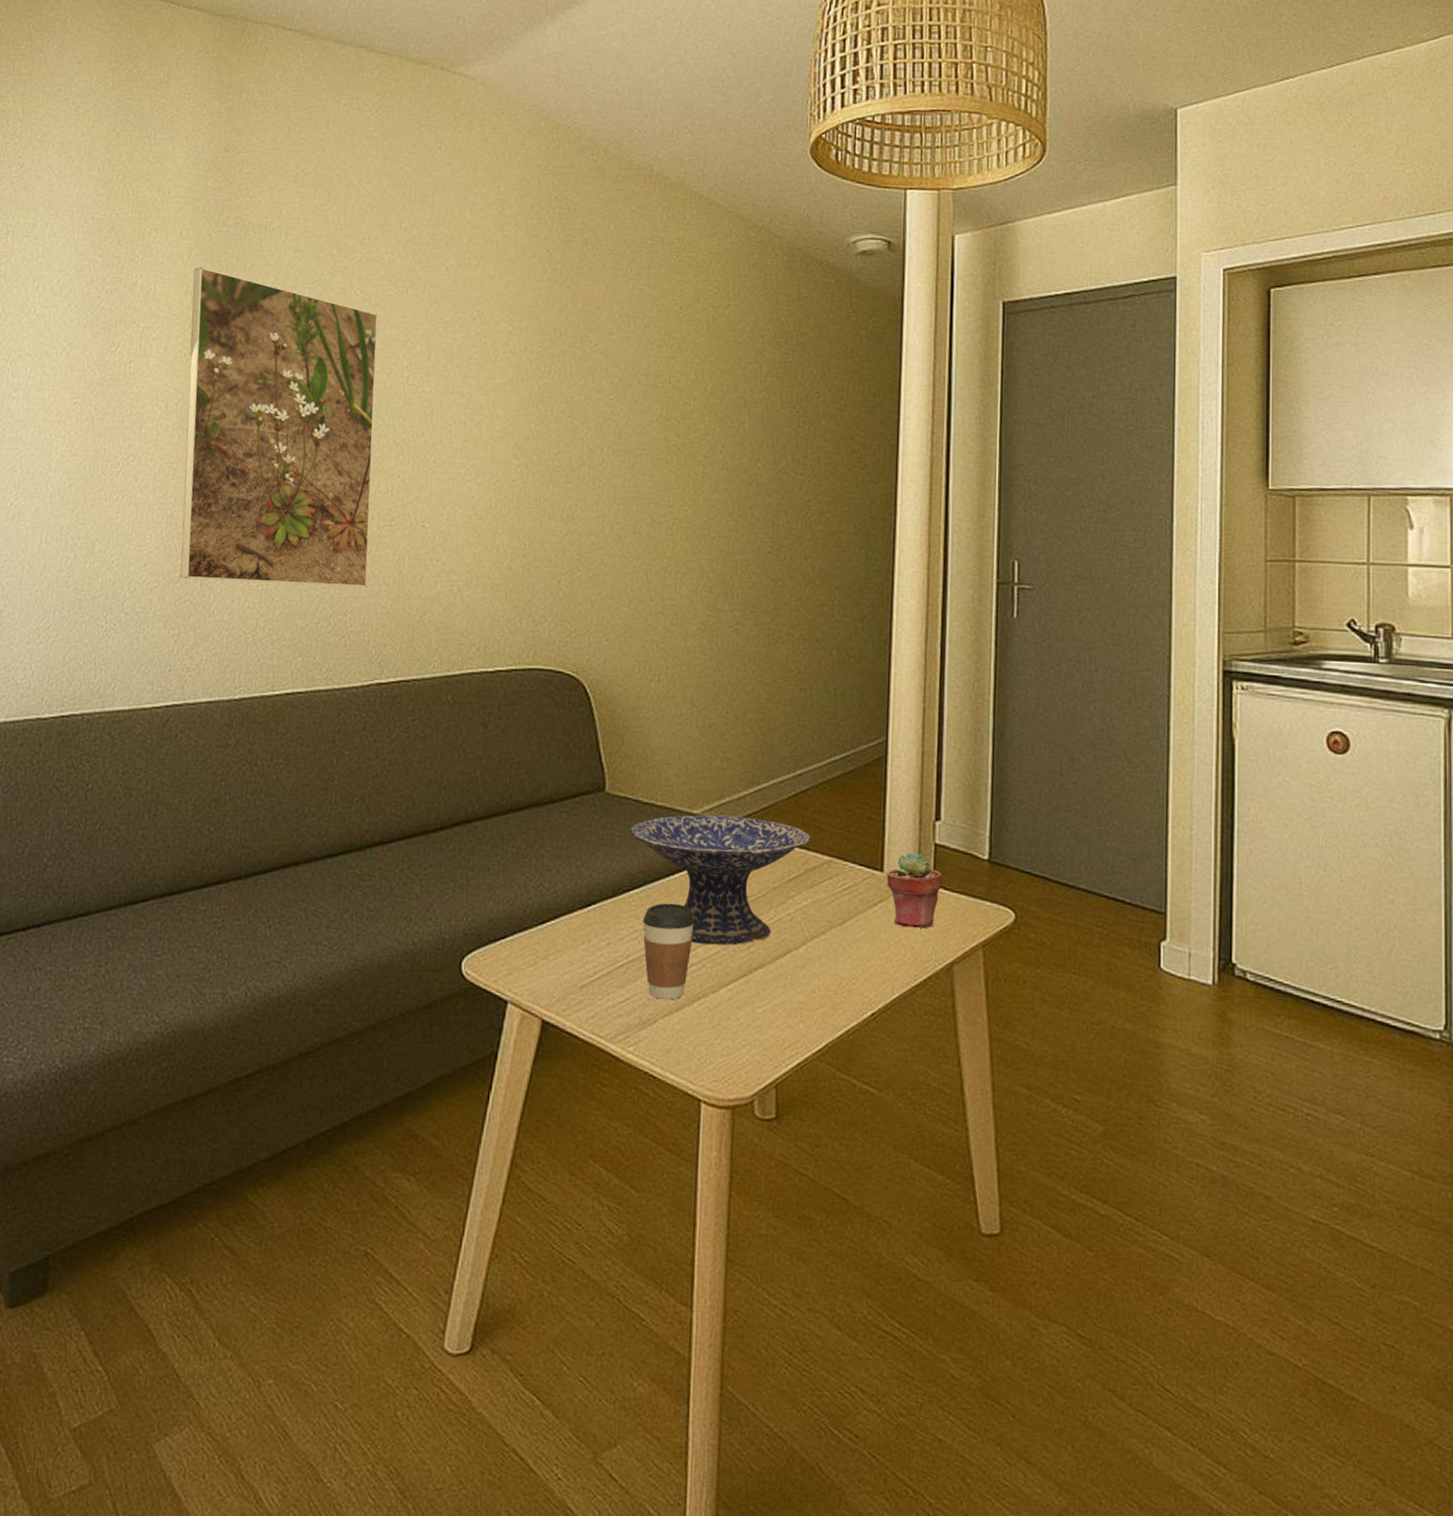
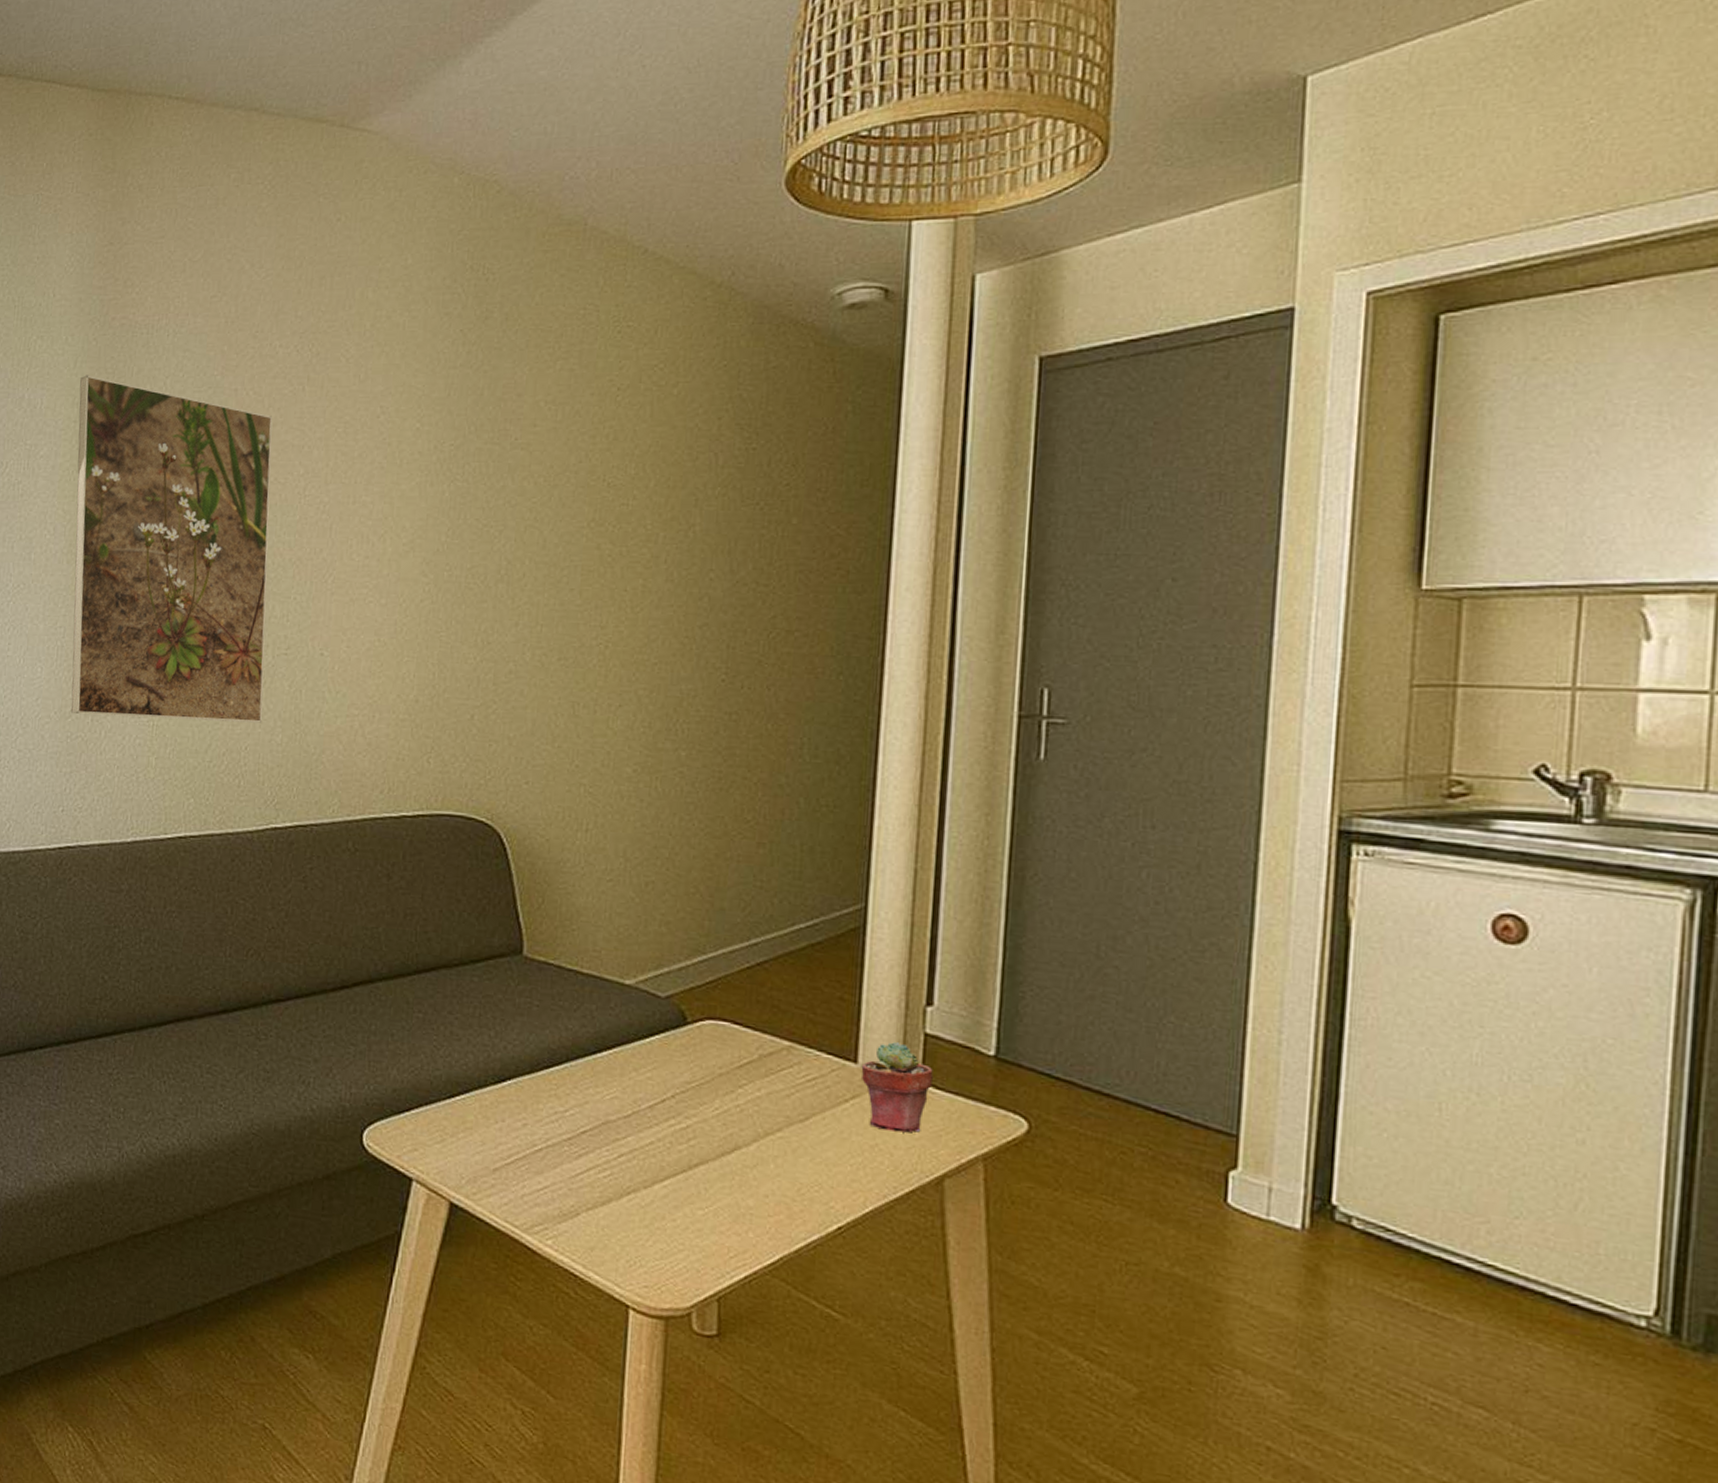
decorative bowl: present [629,815,811,946] -> none [550,985,767,1137]
coffee cup: present [643,903,695,1000] -> none [564,1083,625,1192]

